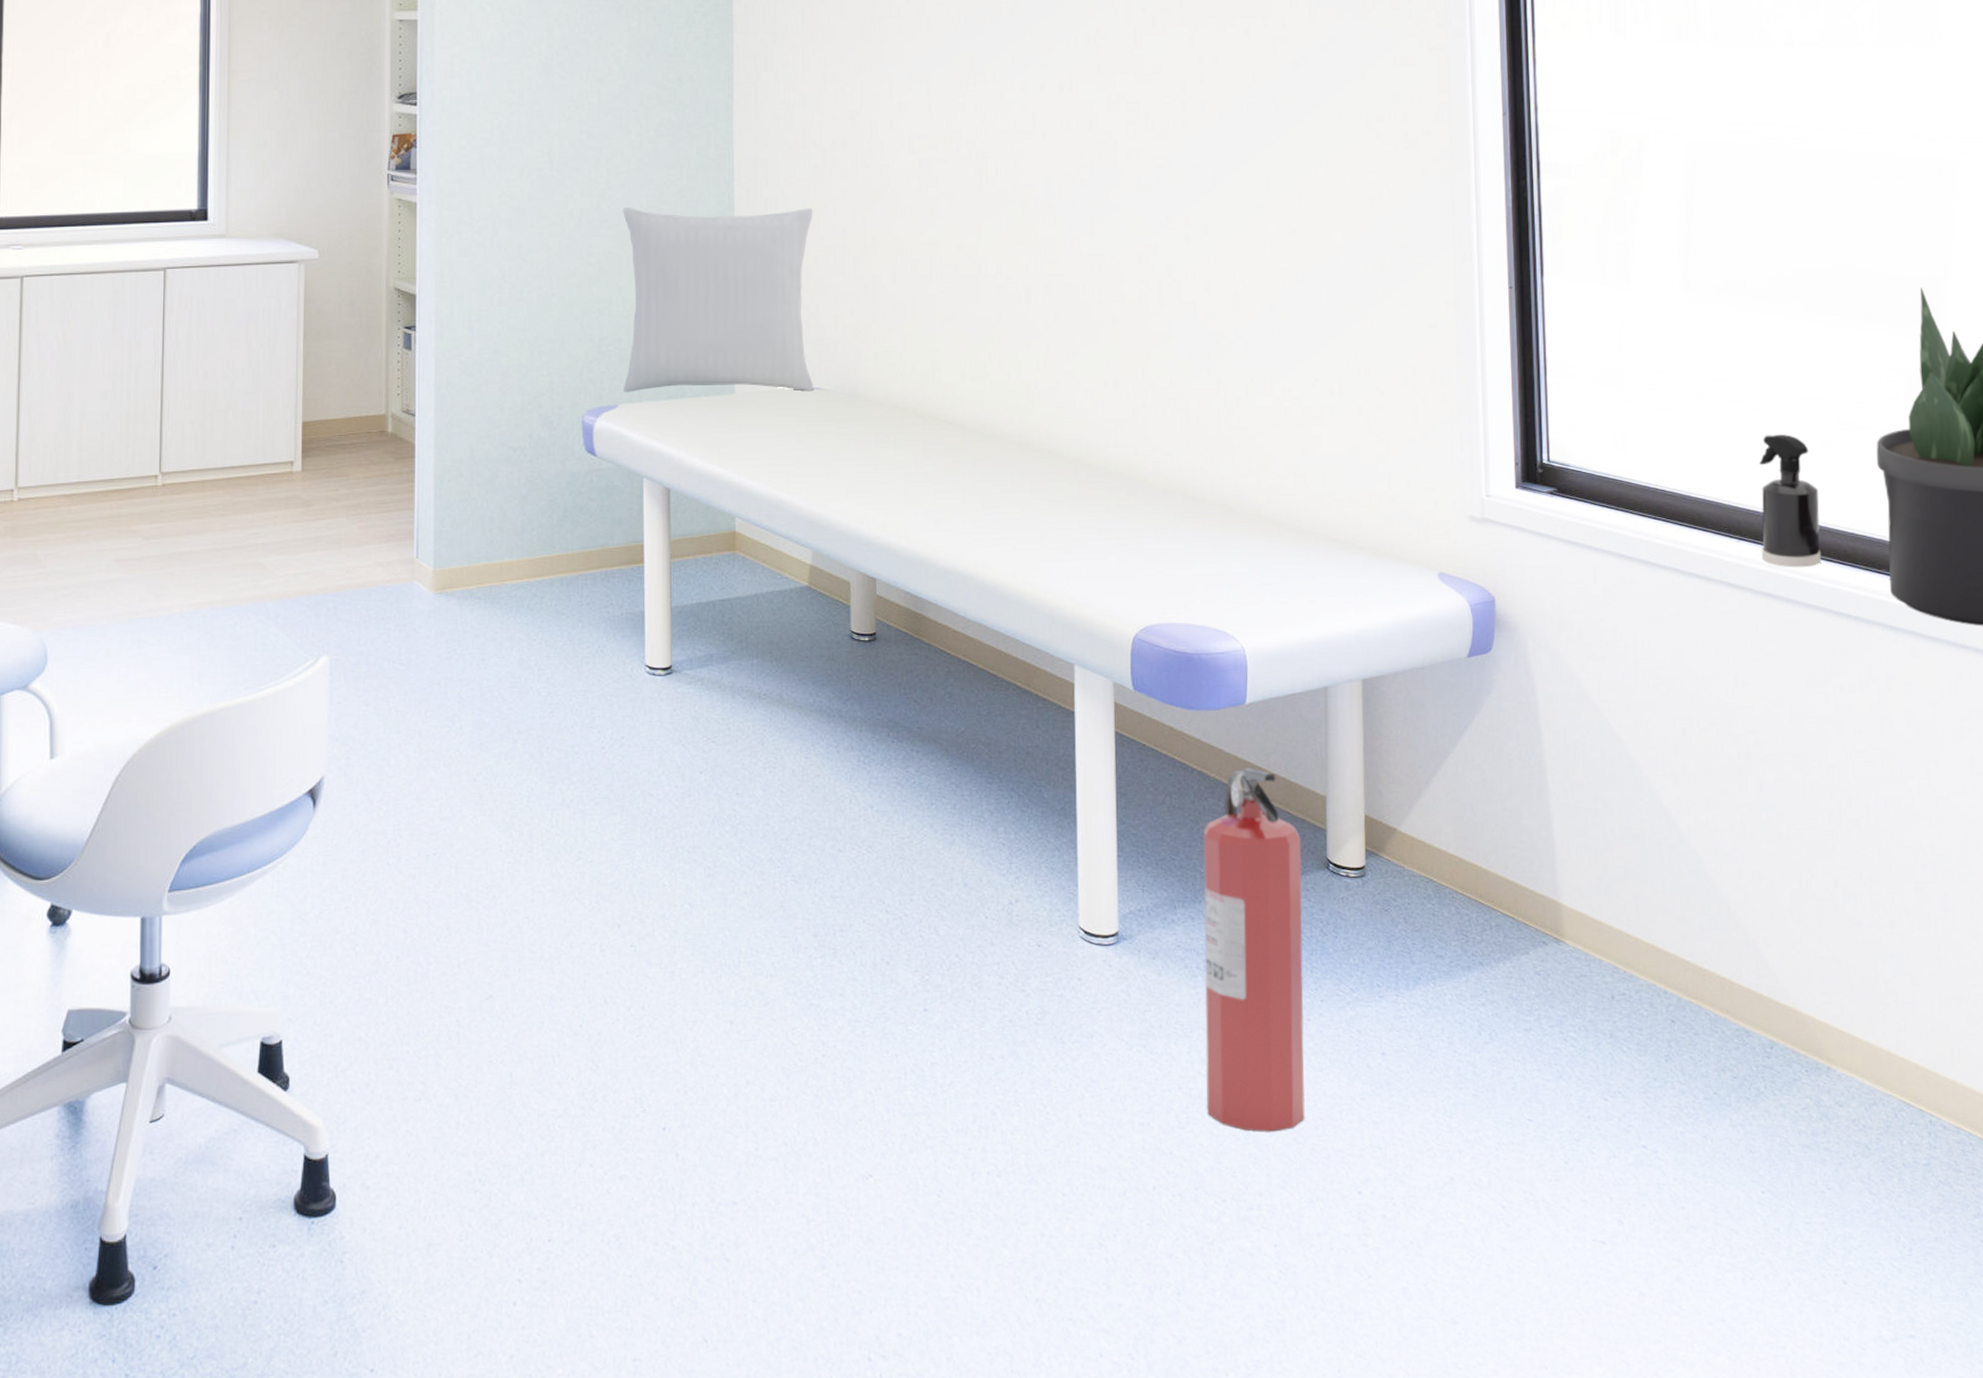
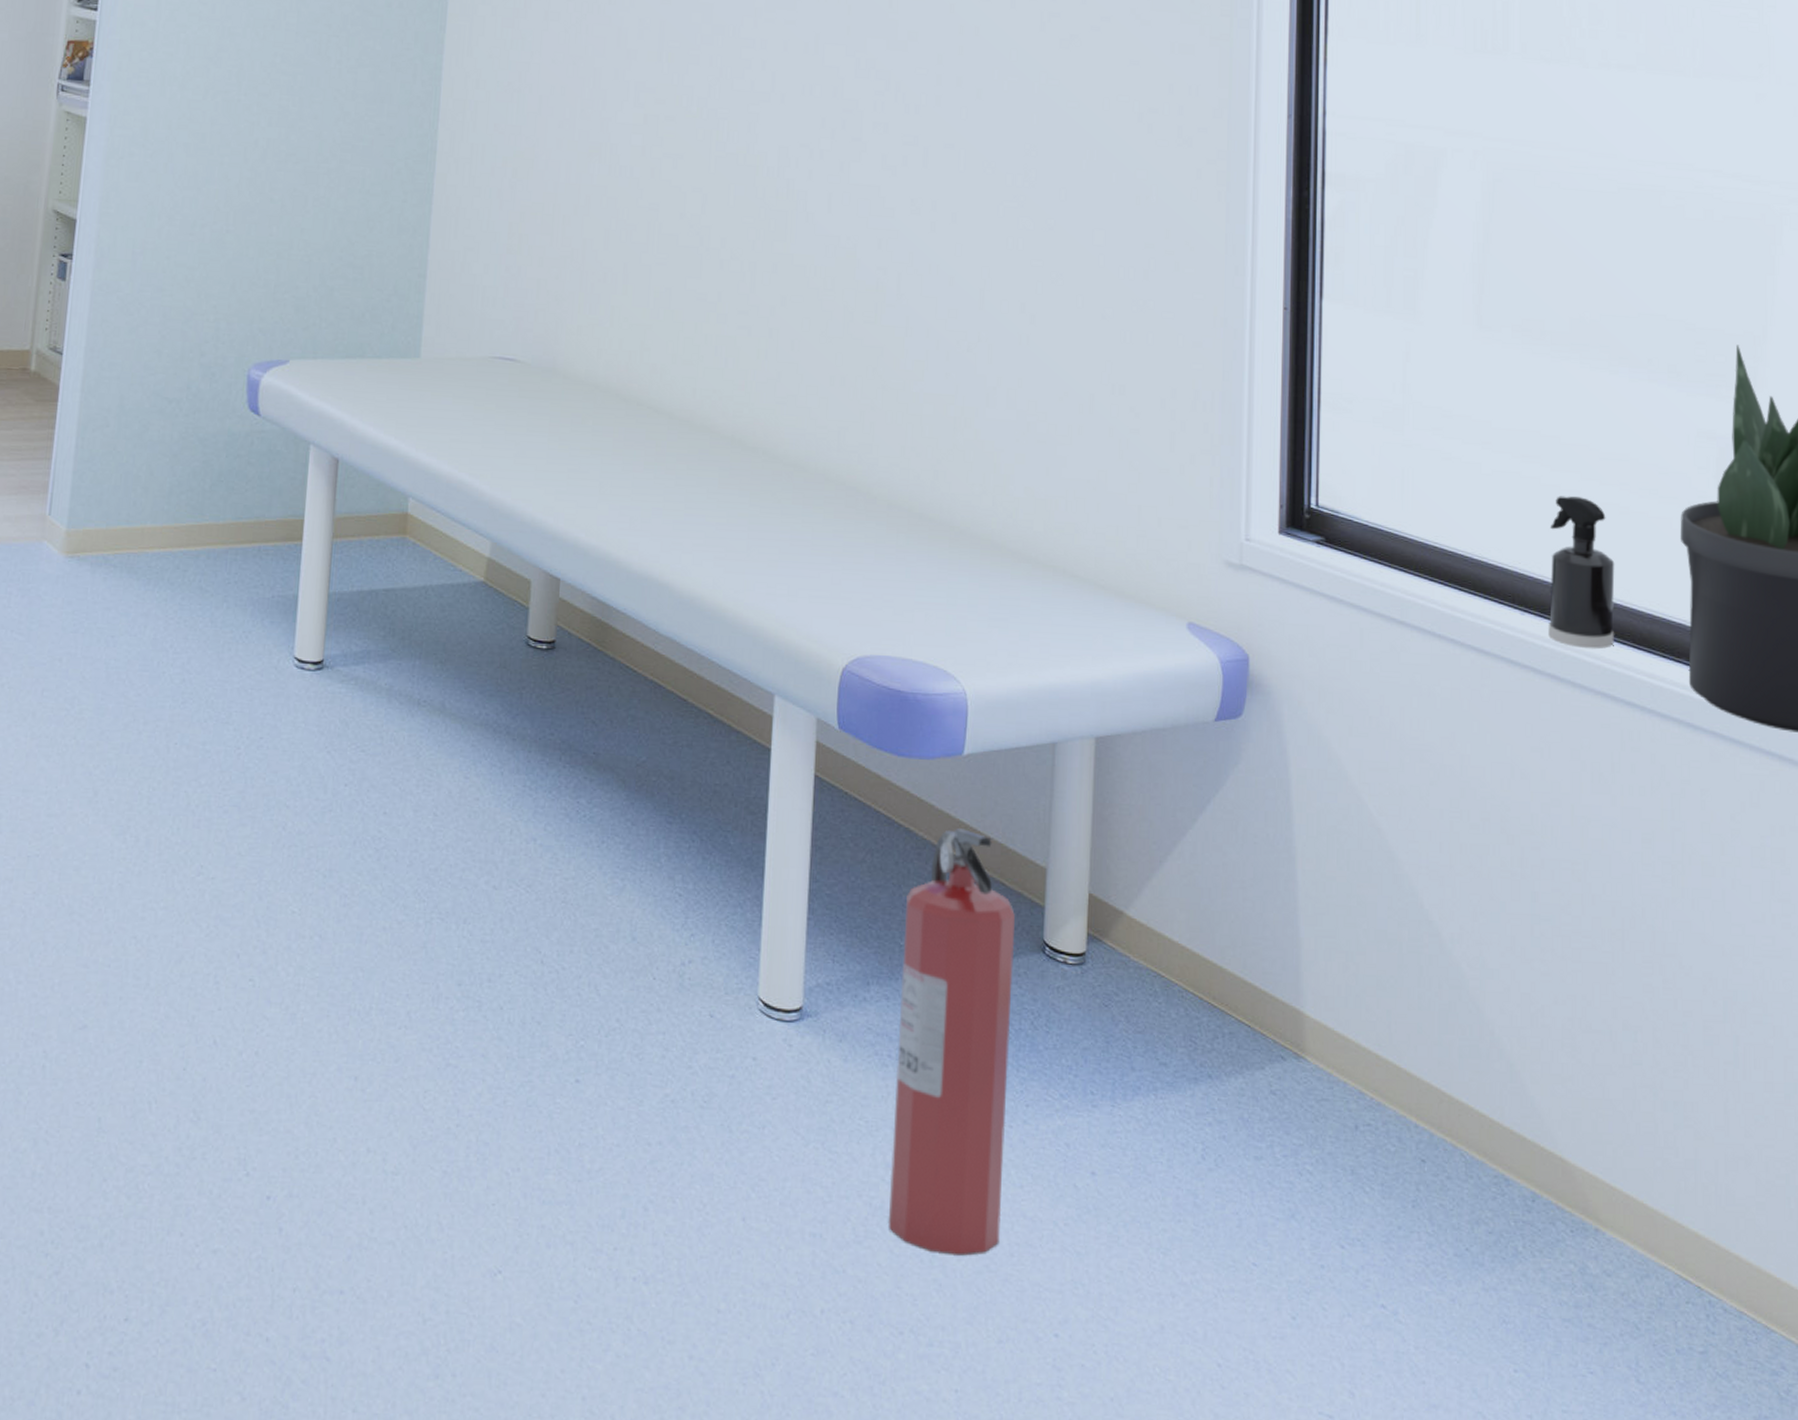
pillow: present [623,208,814,392] -> none [296,141,524,363]

